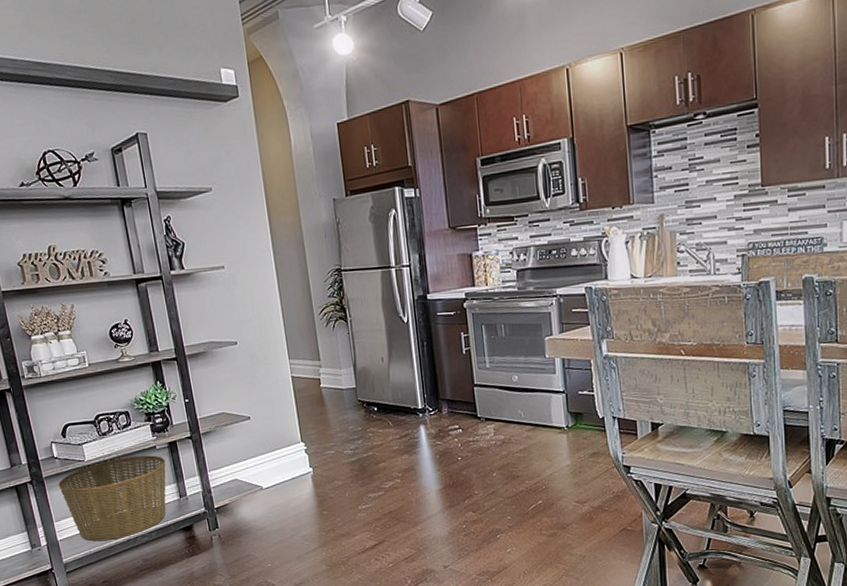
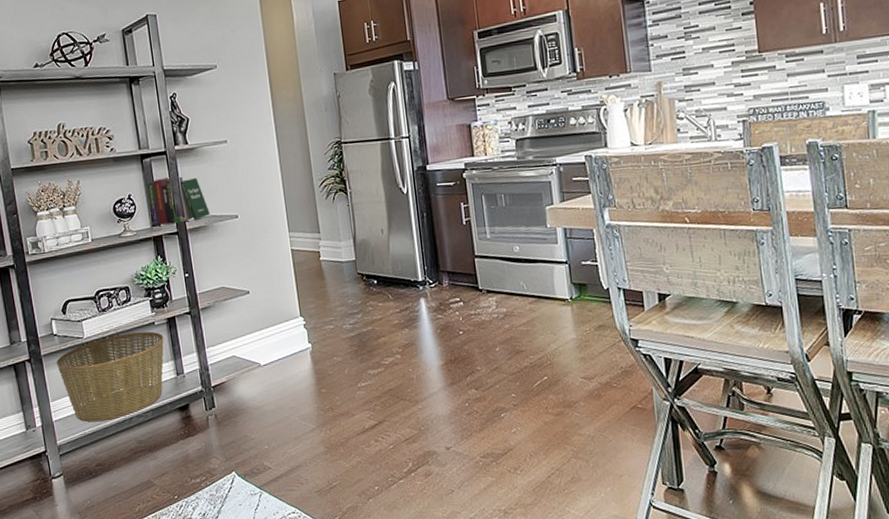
books: none [143,301,209,351] -> present [147,176,210,226]

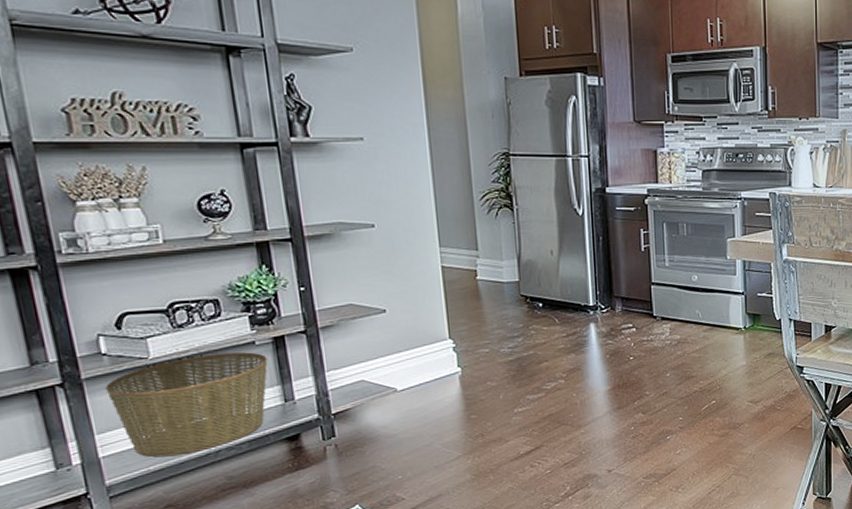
books: present [147,176,210,226] -> none [249,173,337,229]

